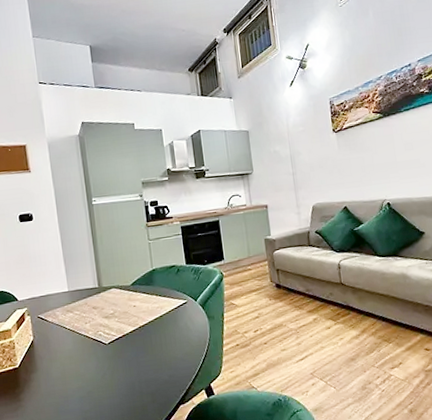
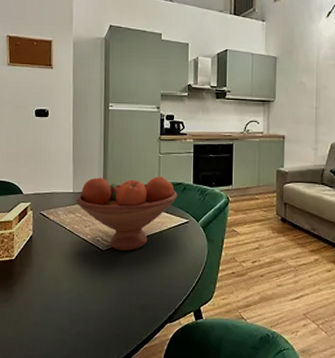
fruit bowl: none [72,262,173,341] -> present [76,176,178,251]

